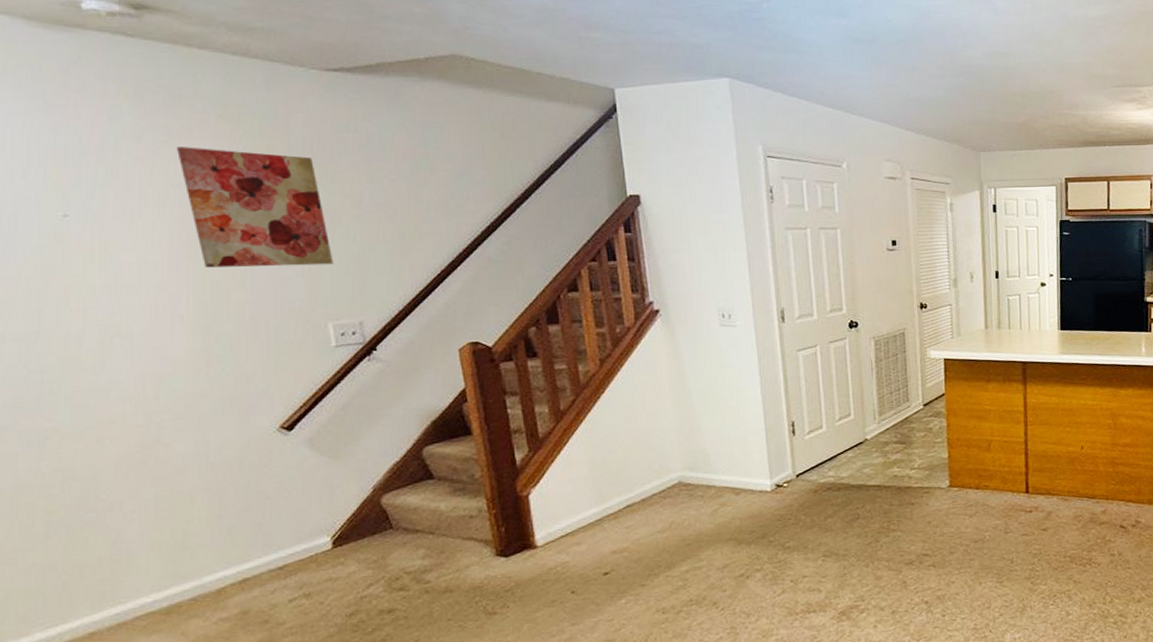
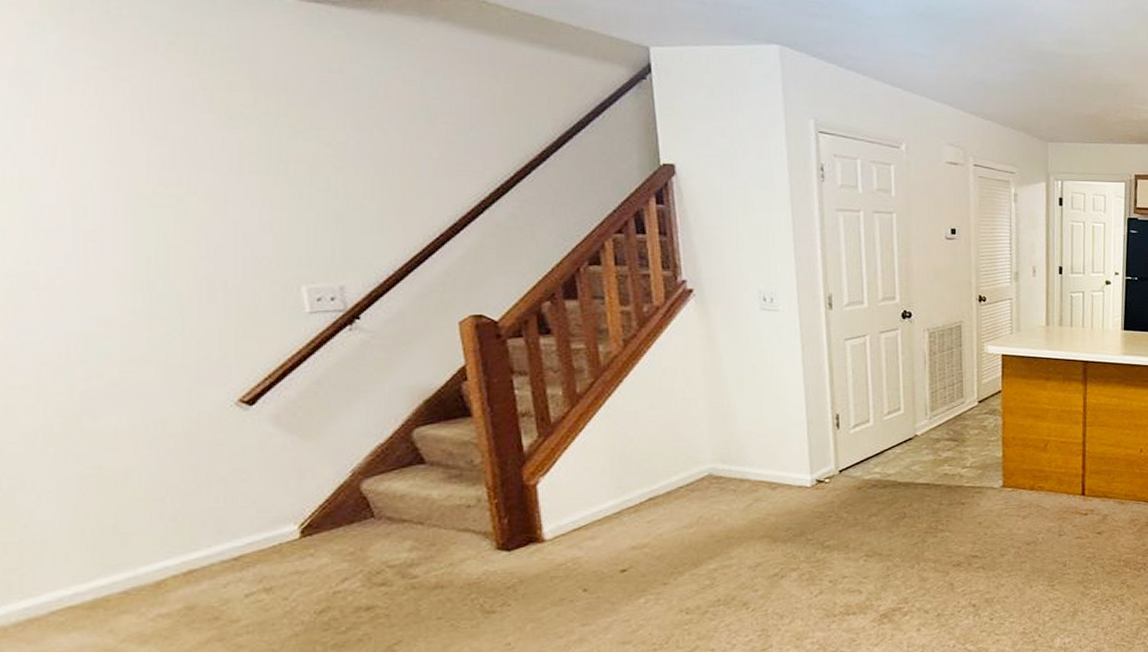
wall art: present [177,147,334,268] -> none [116,75,310,221]

